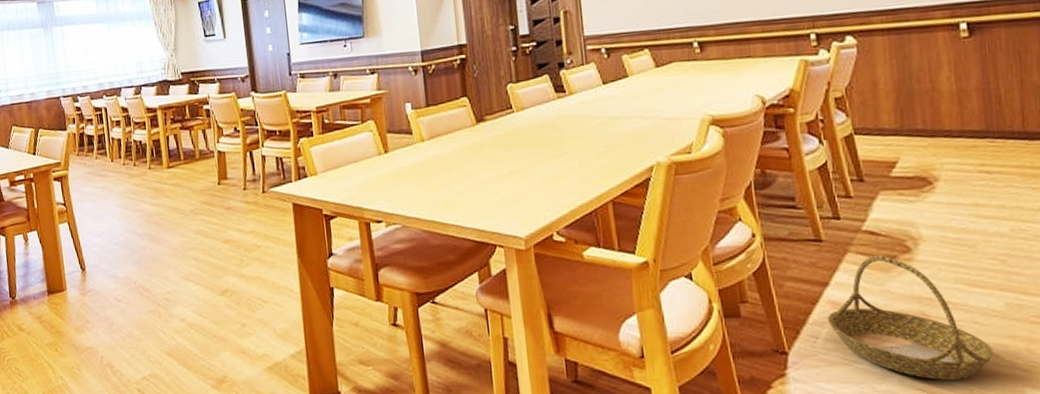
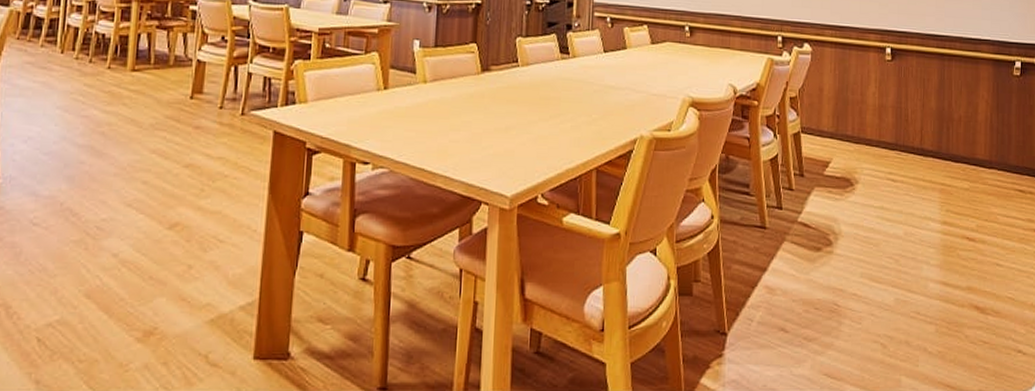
basket: present [827,255,993,381] -> none [762,246,882,368]

